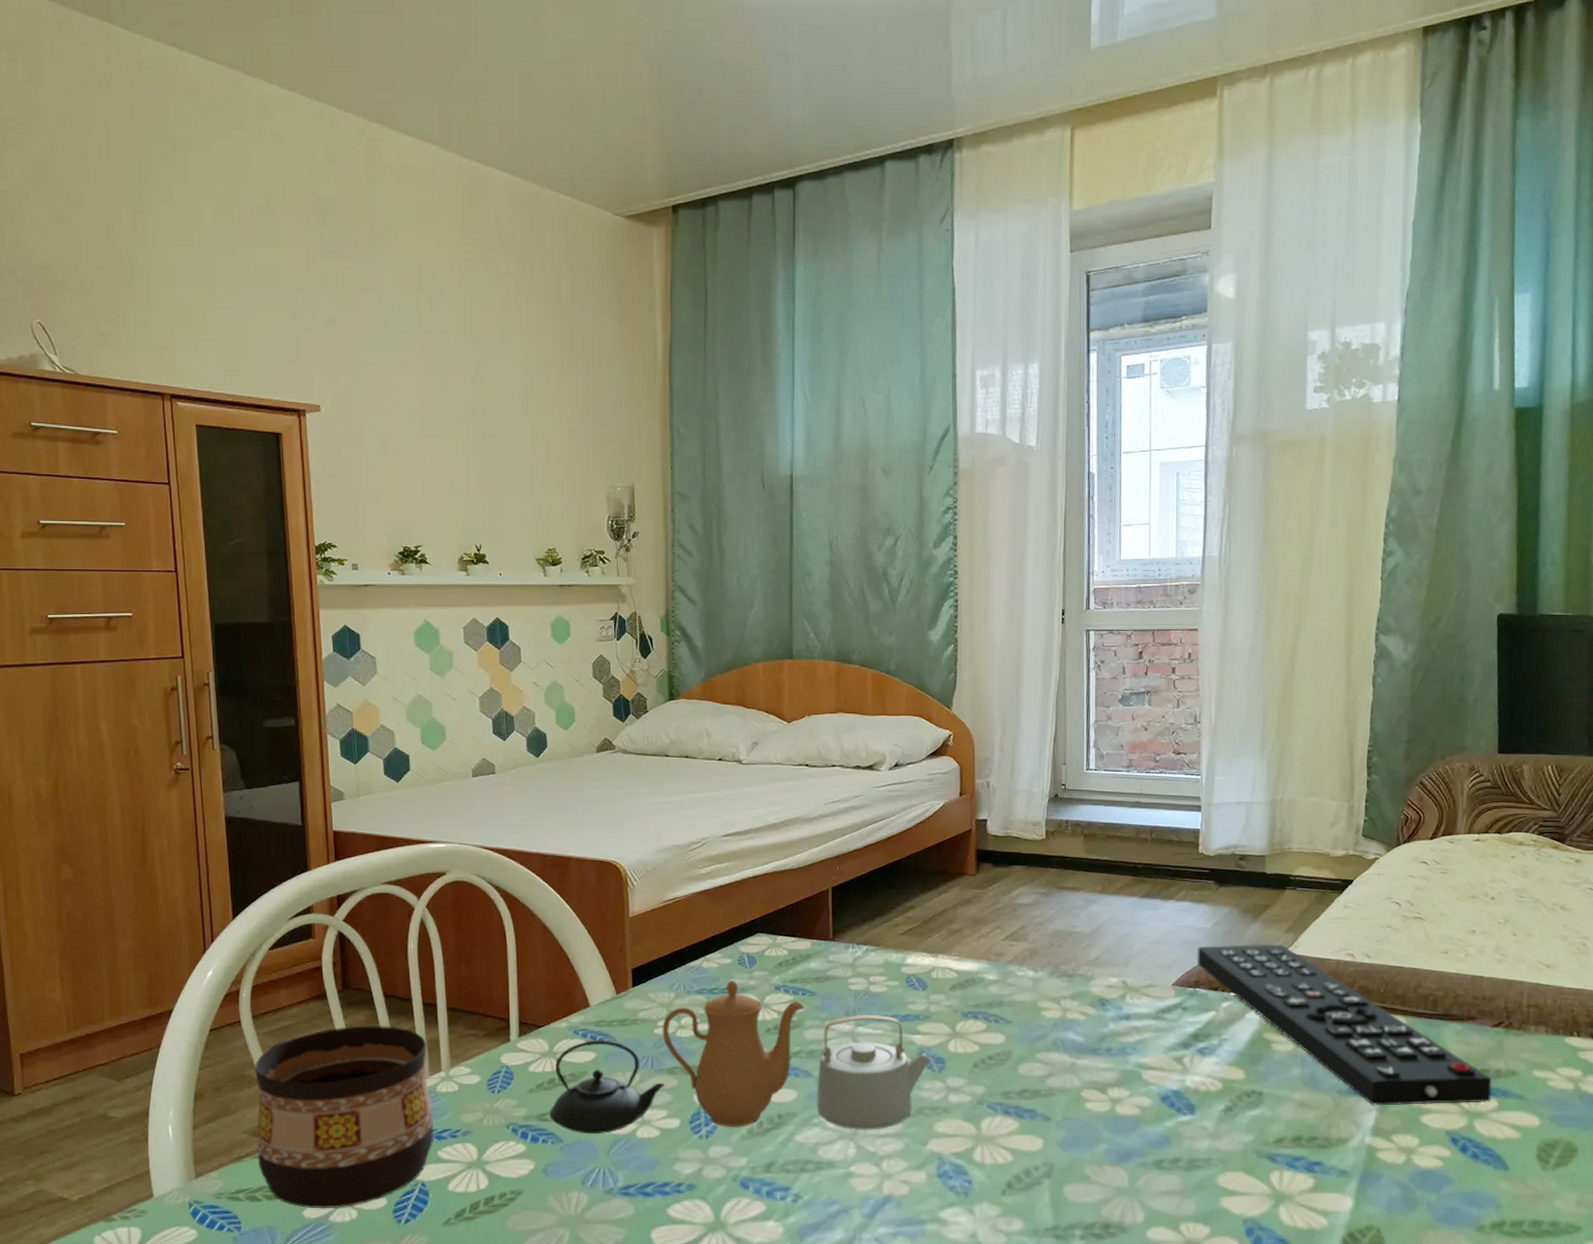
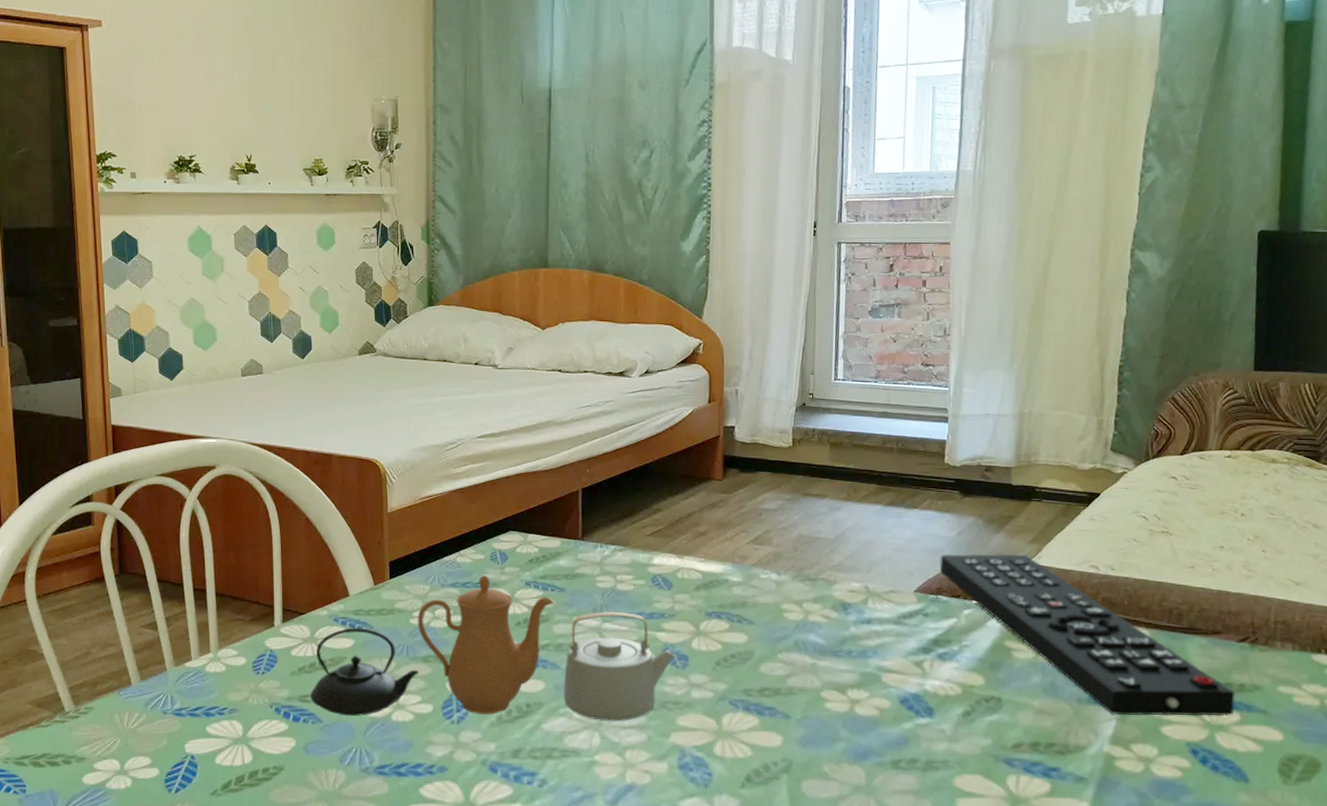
cup: present [255,1024,434,1209] -> none [39,607,203,777]

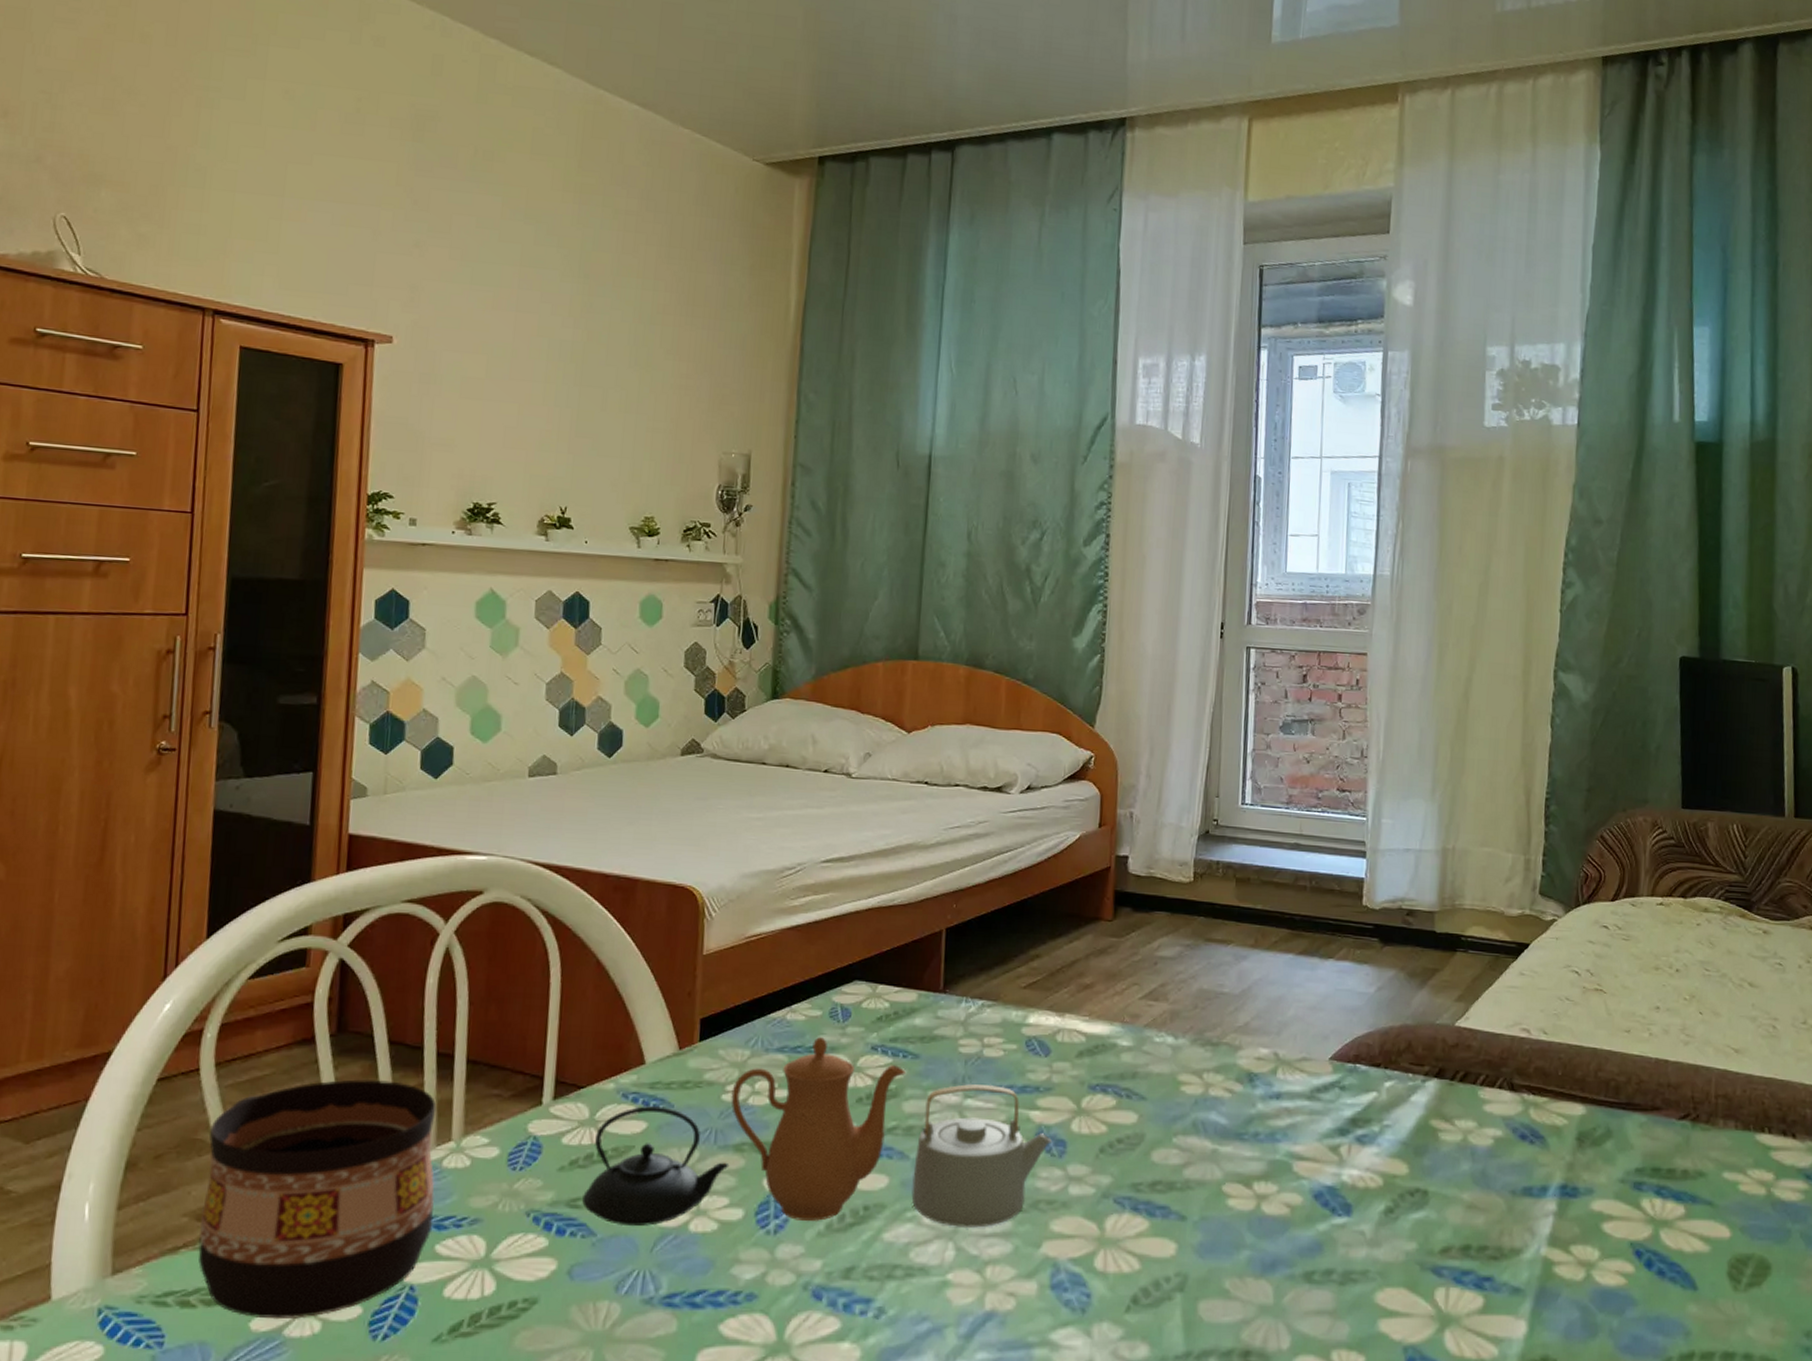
cup: none [39,607,203,777] -> present [197,1078,437,1320]
remote control: present [939,553,1235,716] -> none [1357,1013,1679,1210]

